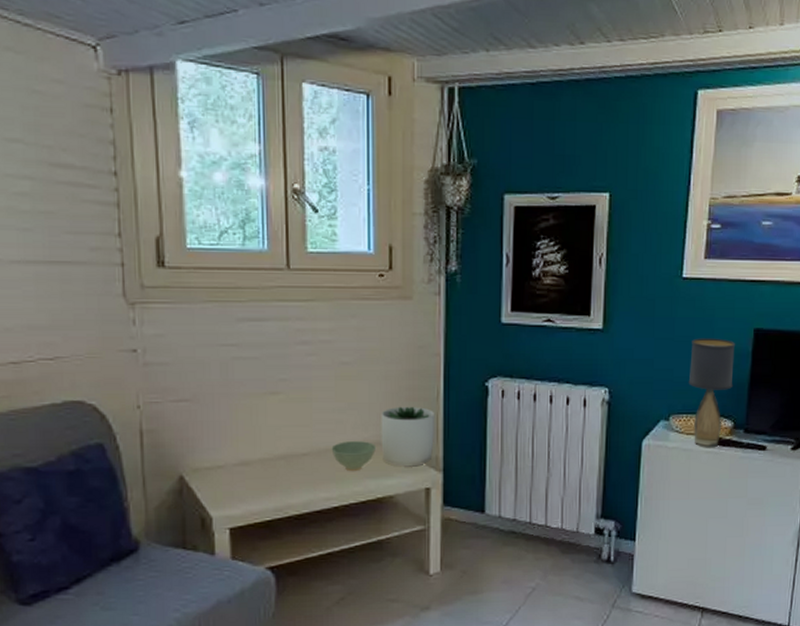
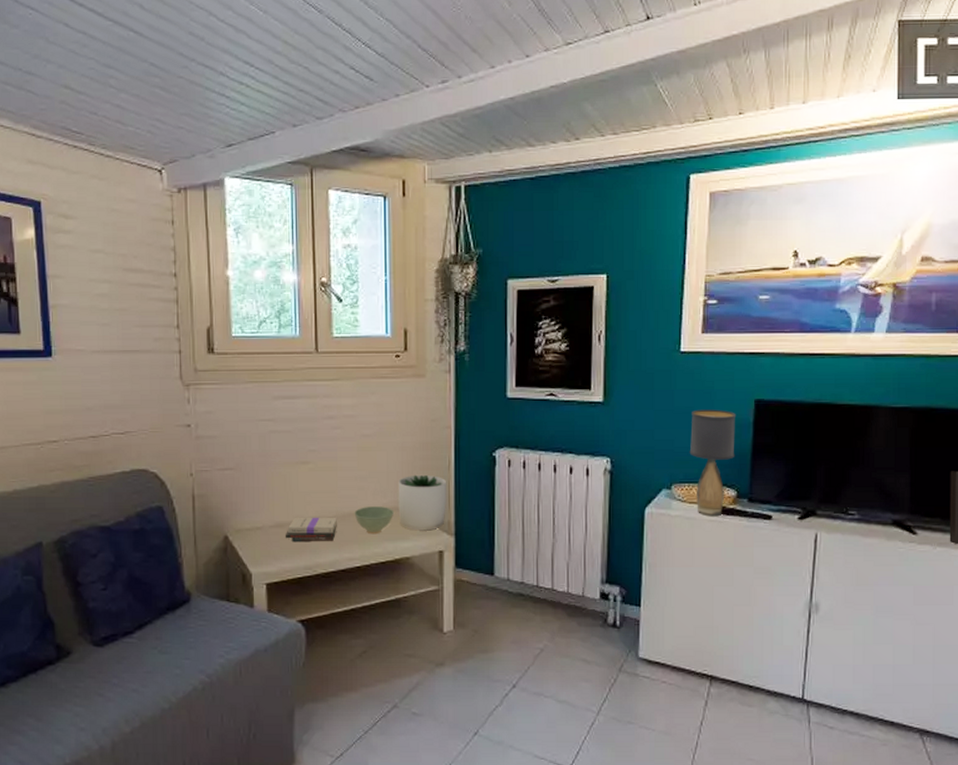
books: none [251,453,312,482] -> present [285,517,337,542]

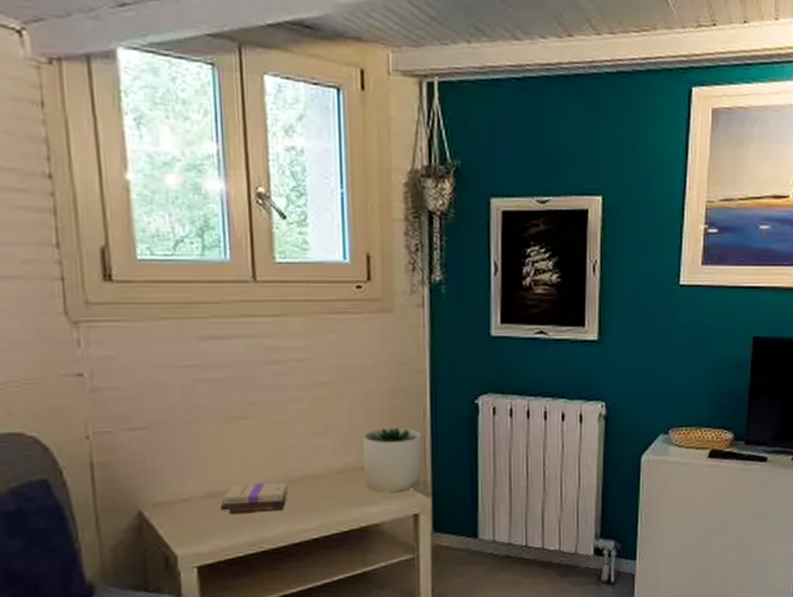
bowl: present [354,507,395,535] -> none [309,466,359,500]
table lamp: present [689,409,737,517] -> none [687,347,735,462]

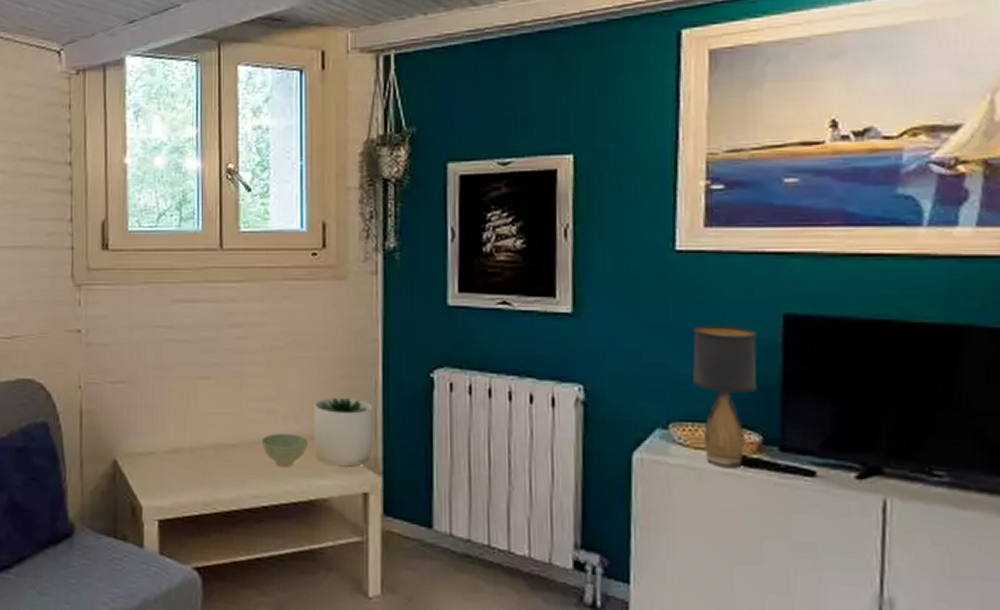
books: present [219,482,288,515] -> none [180,442,241,474]
bowl: none [309,466,359,500] -> present [261,433,309,468]
table lamp: none [687,347,735,462] -> present [692,325,758,469]

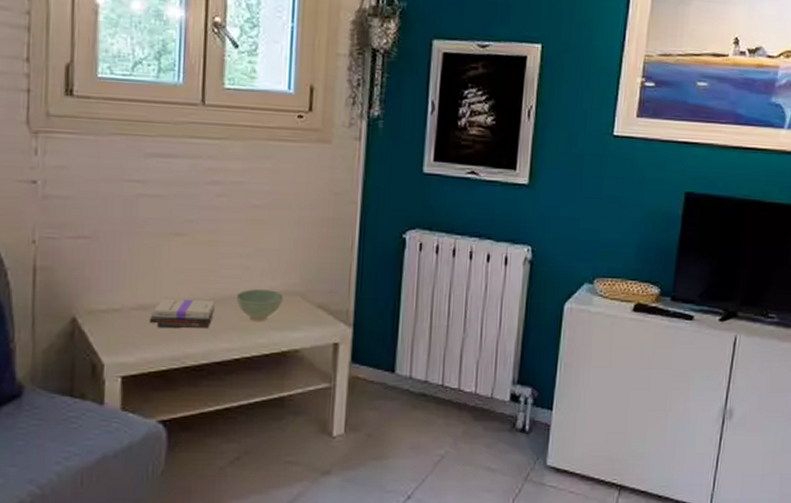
books: none [180,442,241,474] -> present [148,298,215,329]
planter: present [314,397,374,467] -> none [289,254,349,320]
table lamp: present [692,325,758,469] -> none [615,199,666,315]

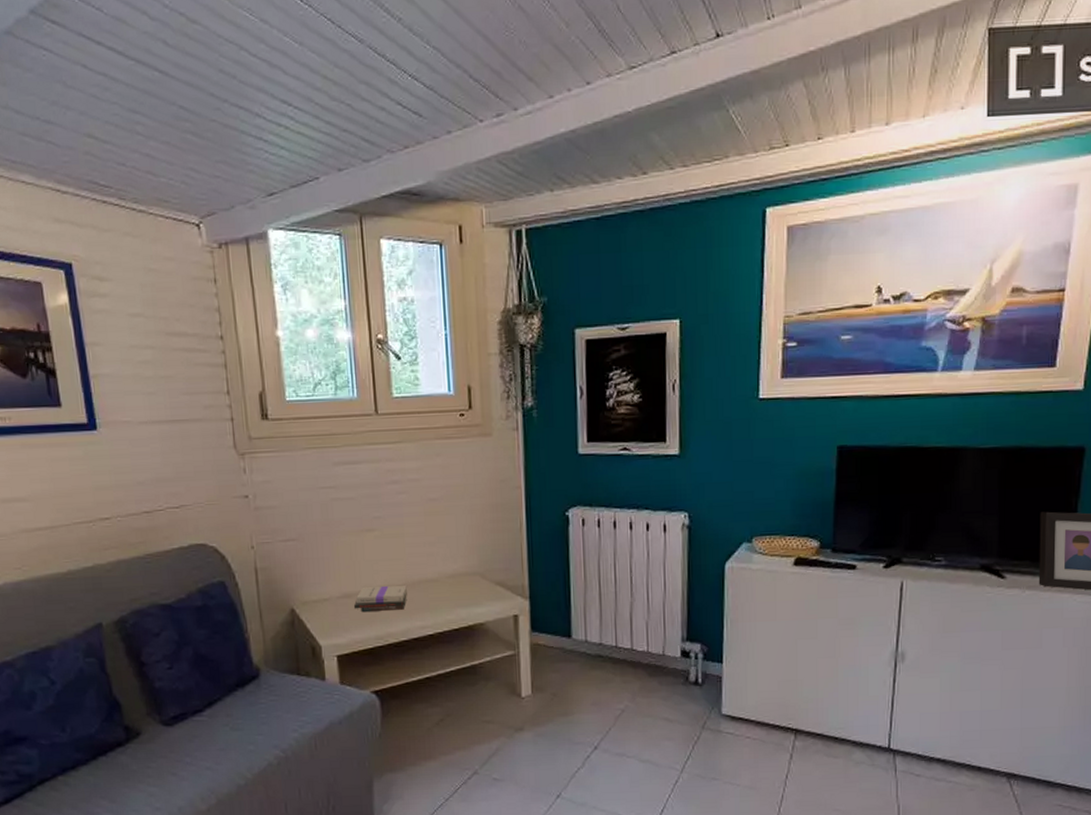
bowl: present [236,289,285,322] -> none [424,572,466,602]

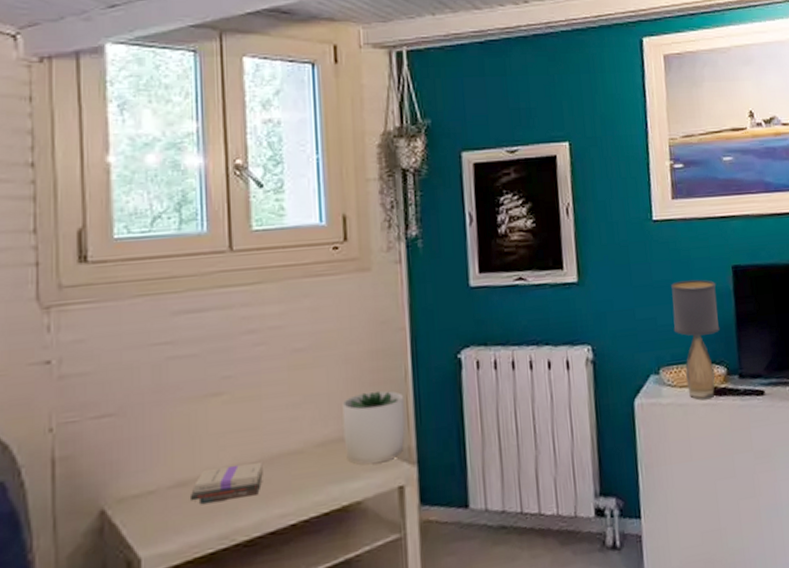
planter: none [468,537,520,596] -> present [342,390,405,465]
table lamp: none [770,457,819,569] -> present [671,279,720,401]

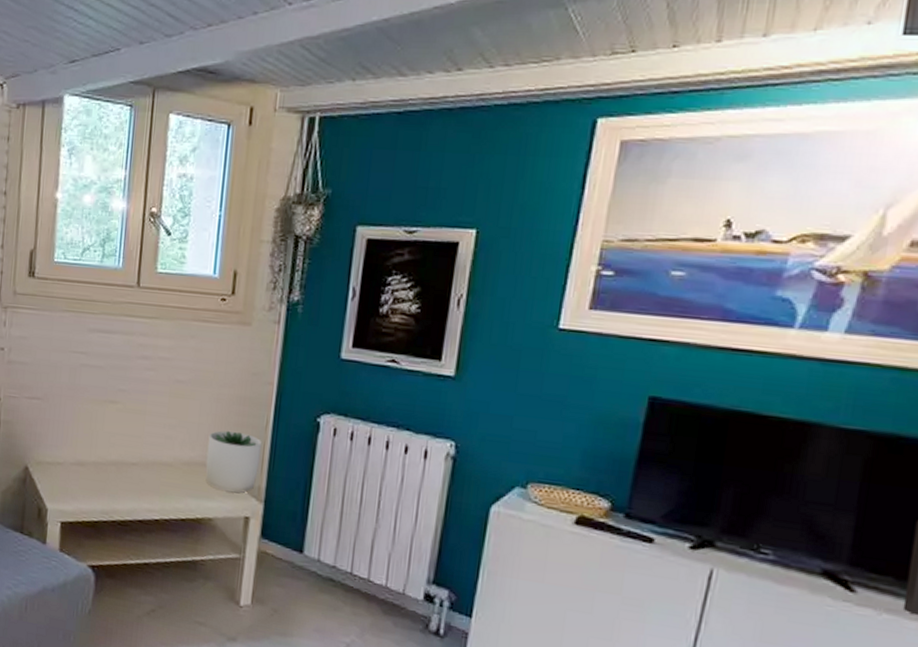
books: present [189,462,263,505] -> none [84,457,140,489]
table lamp: present [671,279,720,401] -> none [555,399,622,530]

